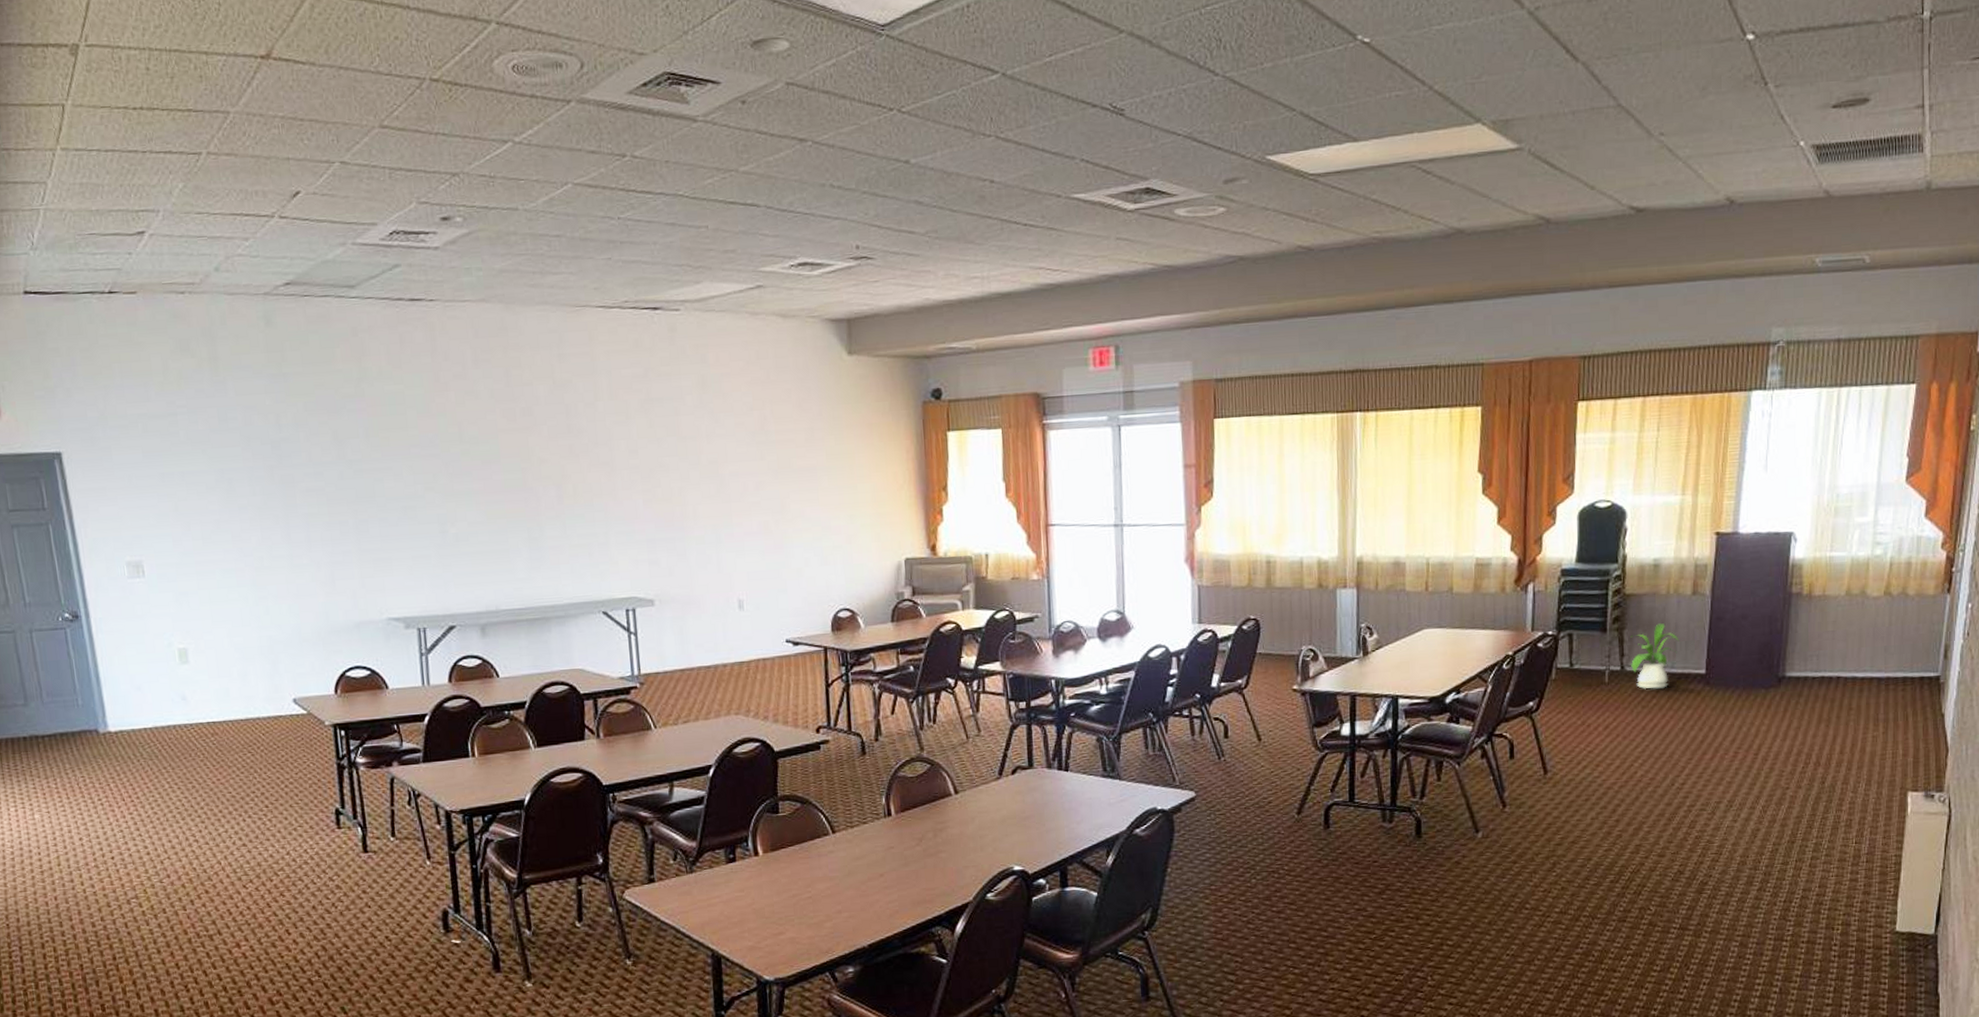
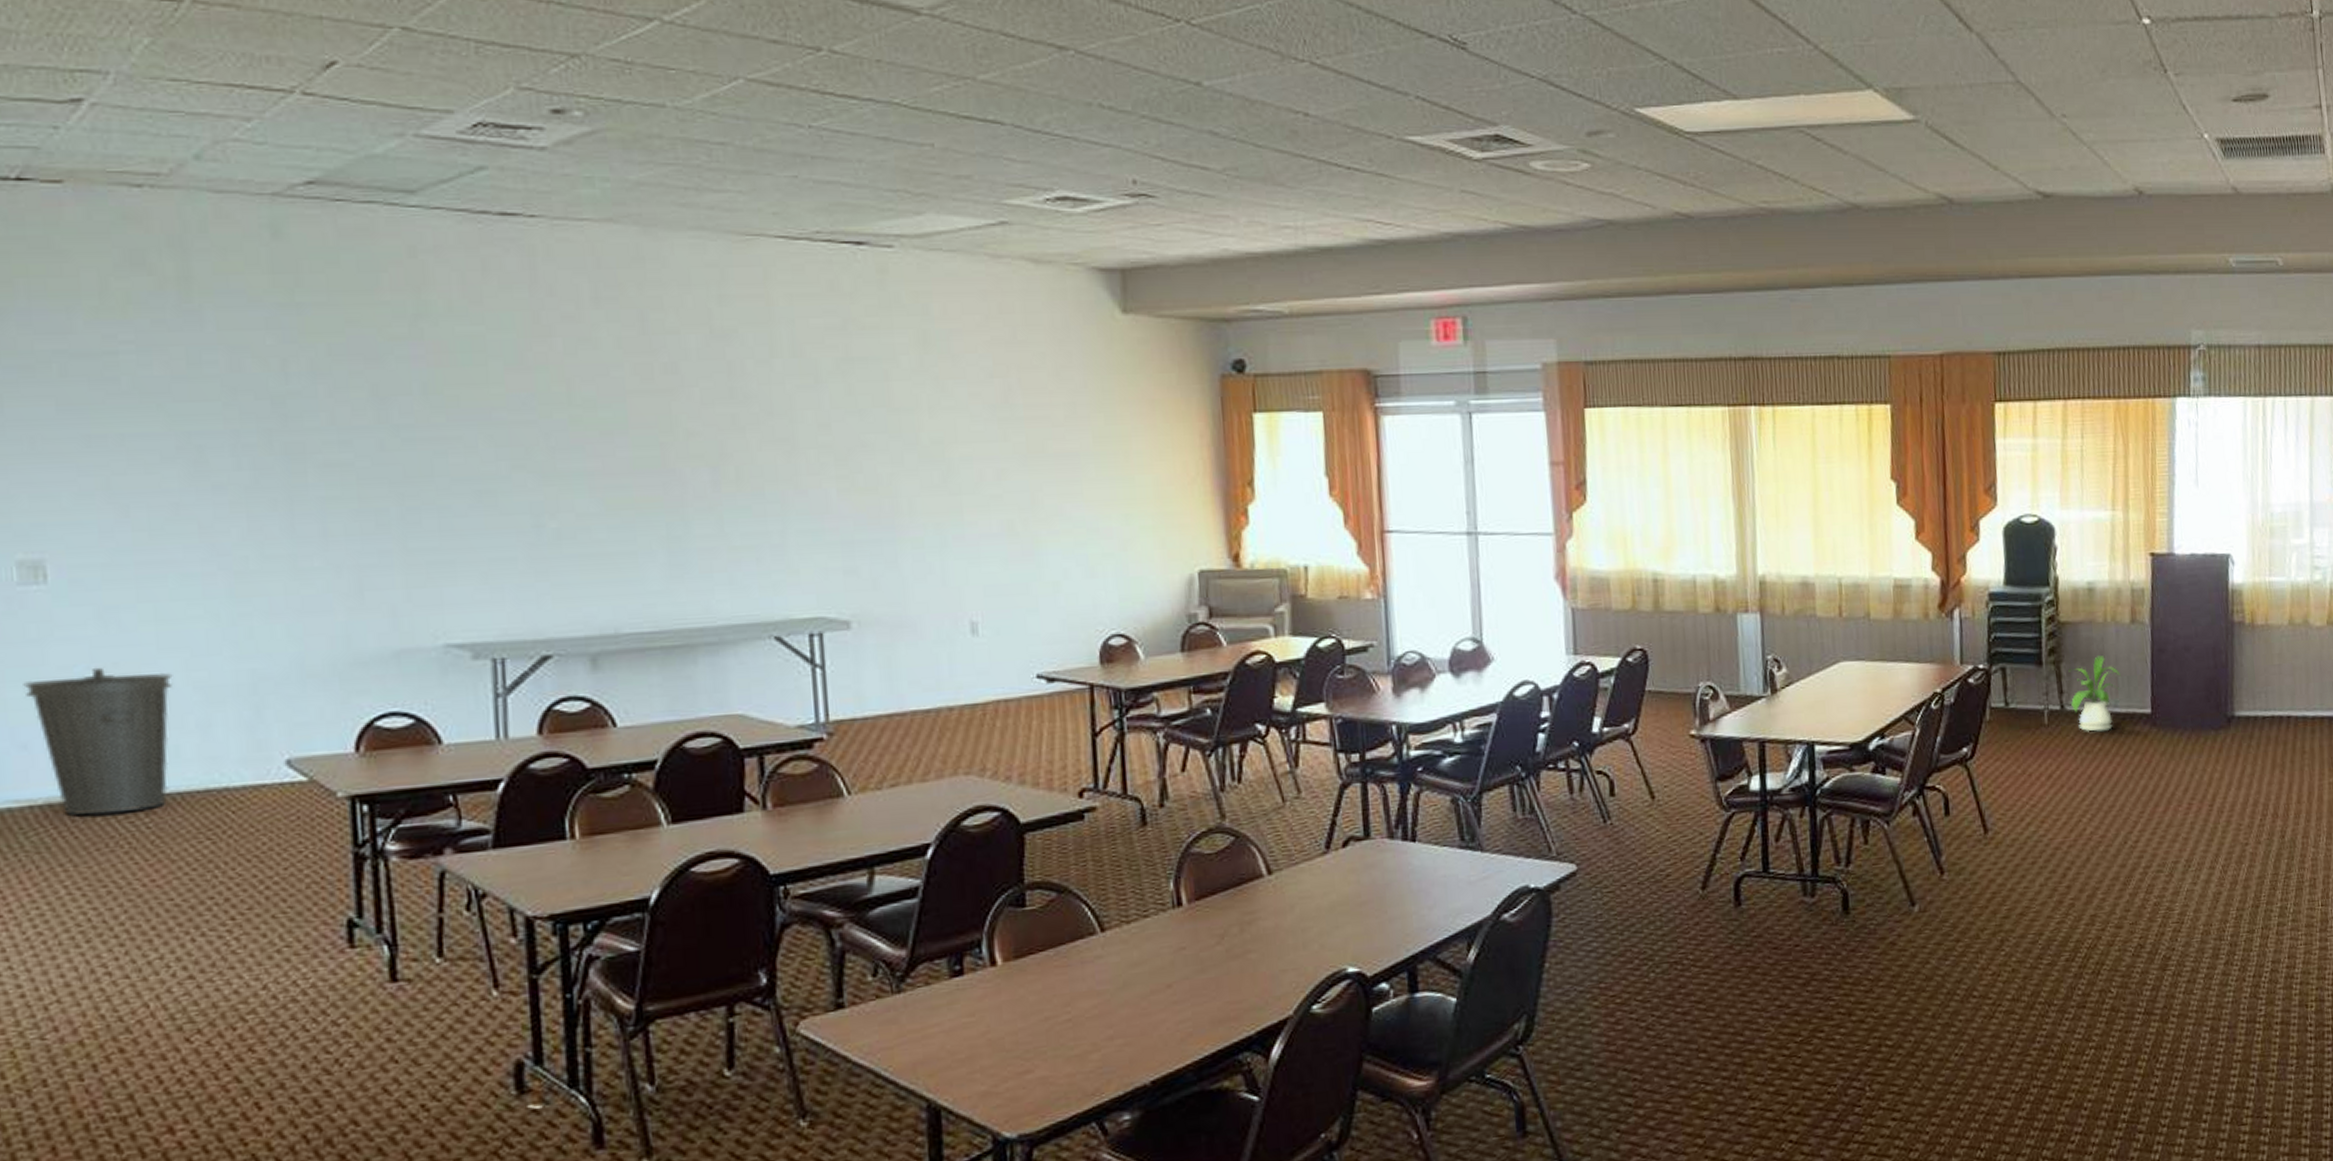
trash can: none [135,634,224,735] -> present [23,667,173,816]

